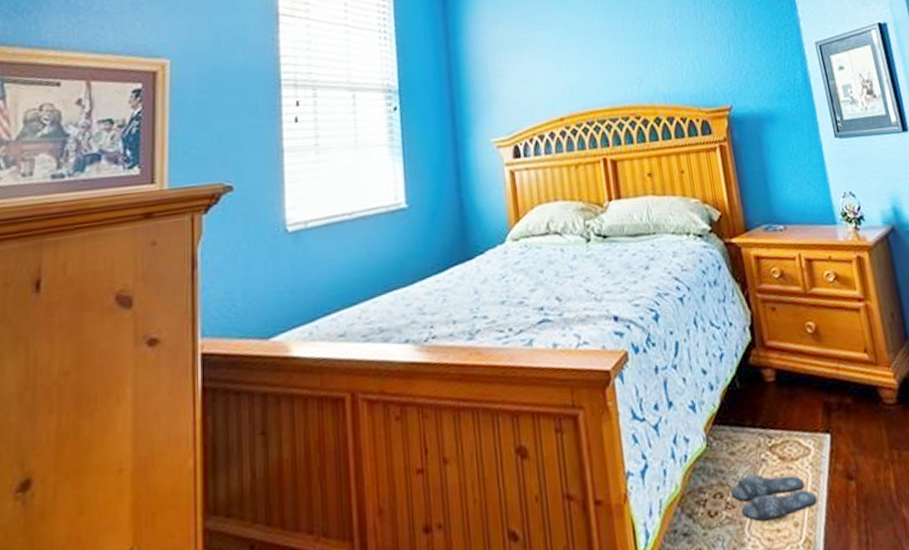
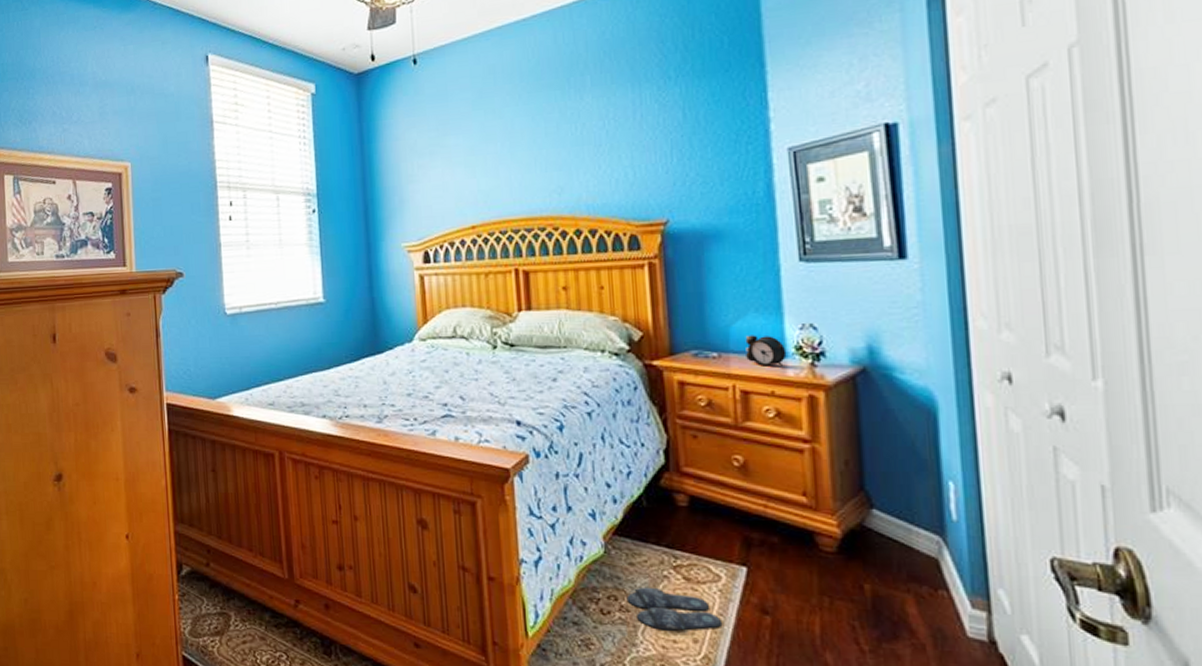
alarm clock: none [803,205,836,234] -> present [745,335,787,367]

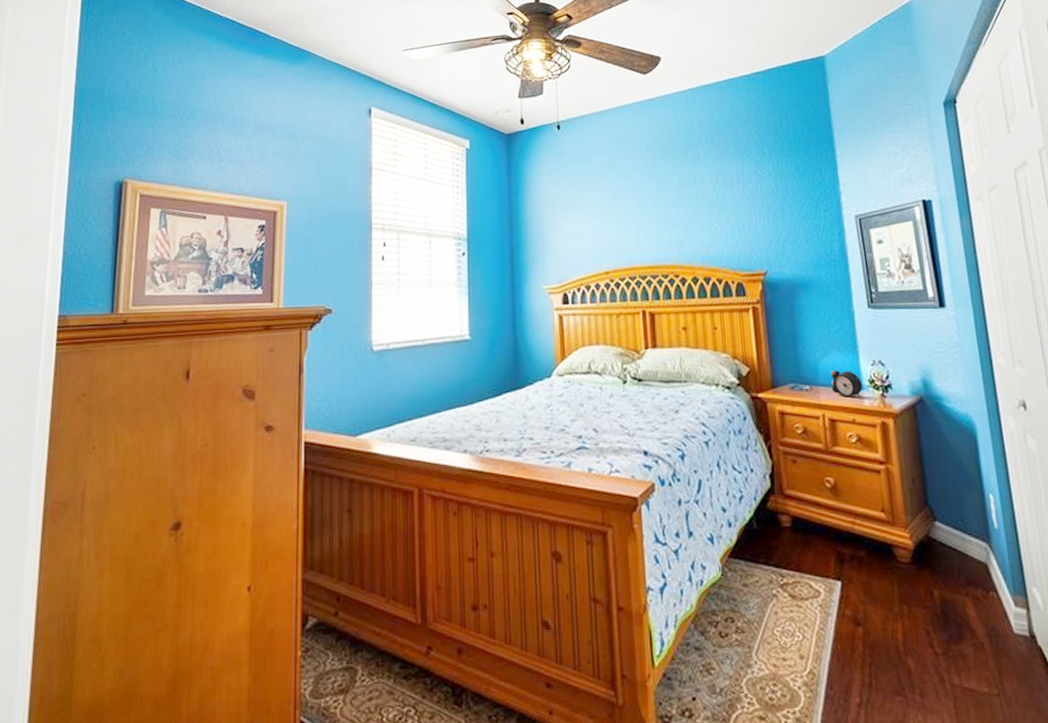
slippers: present [626,587,723,631] -> none [741,606,824,649]

